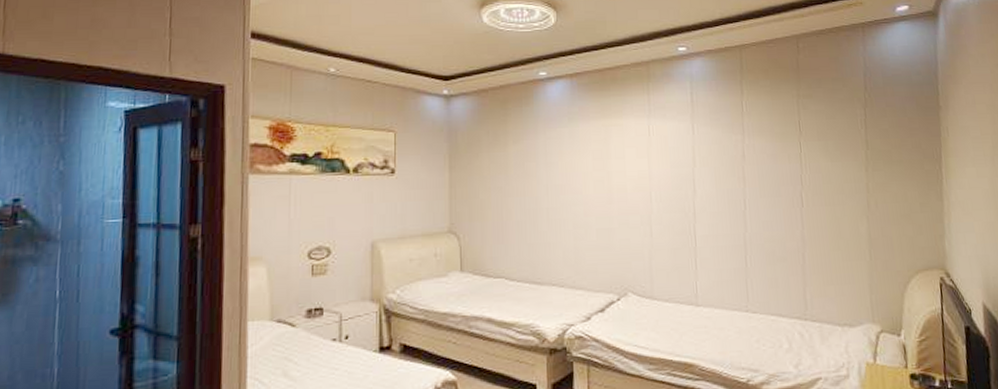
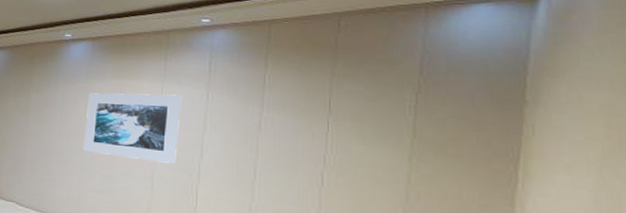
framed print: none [573,130,671,206] -> present [83,93,182,164]

